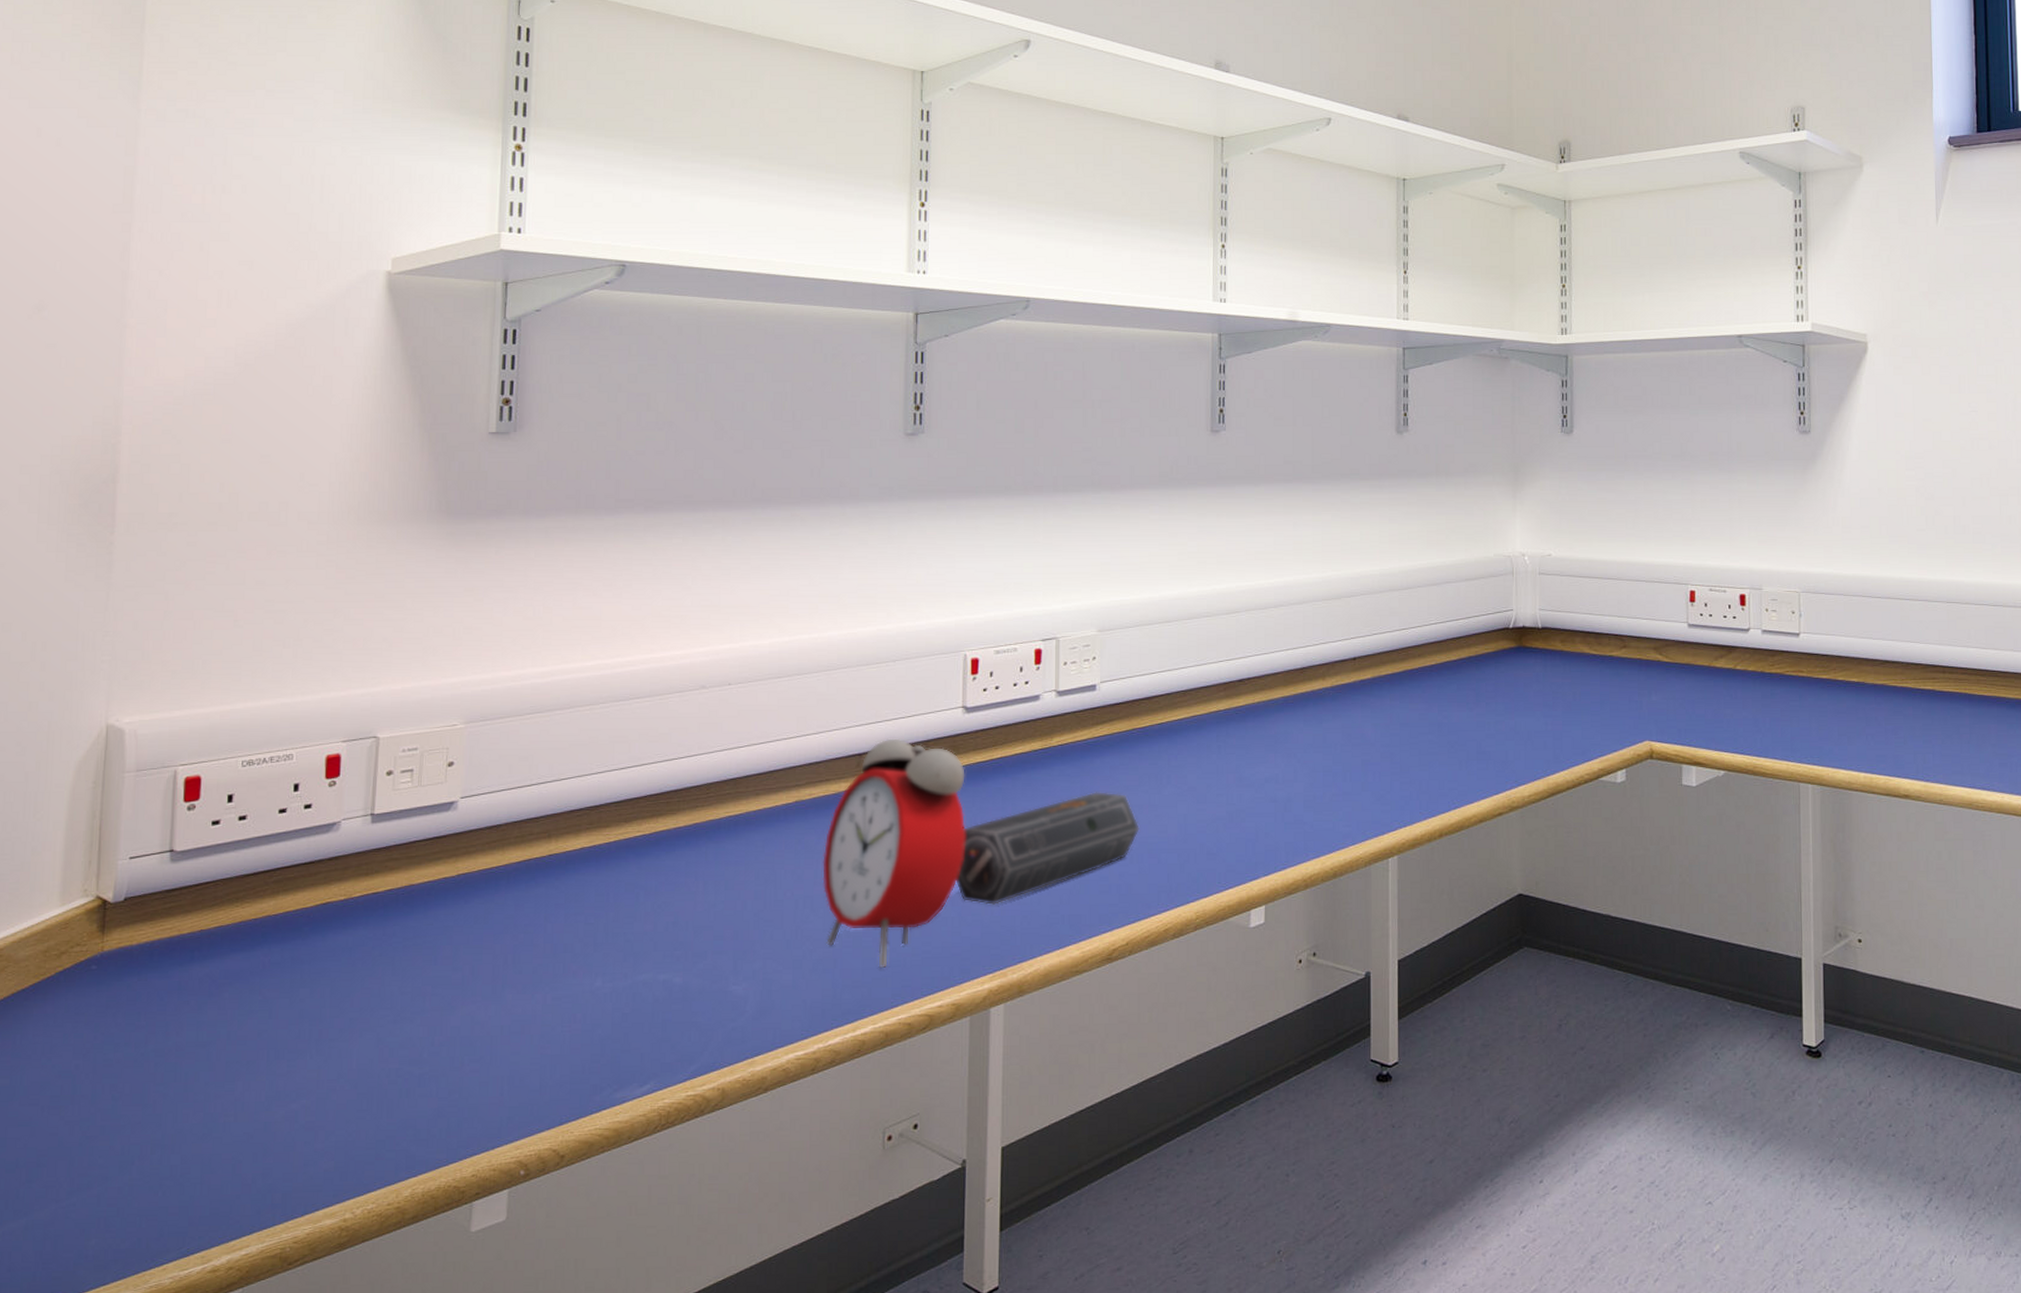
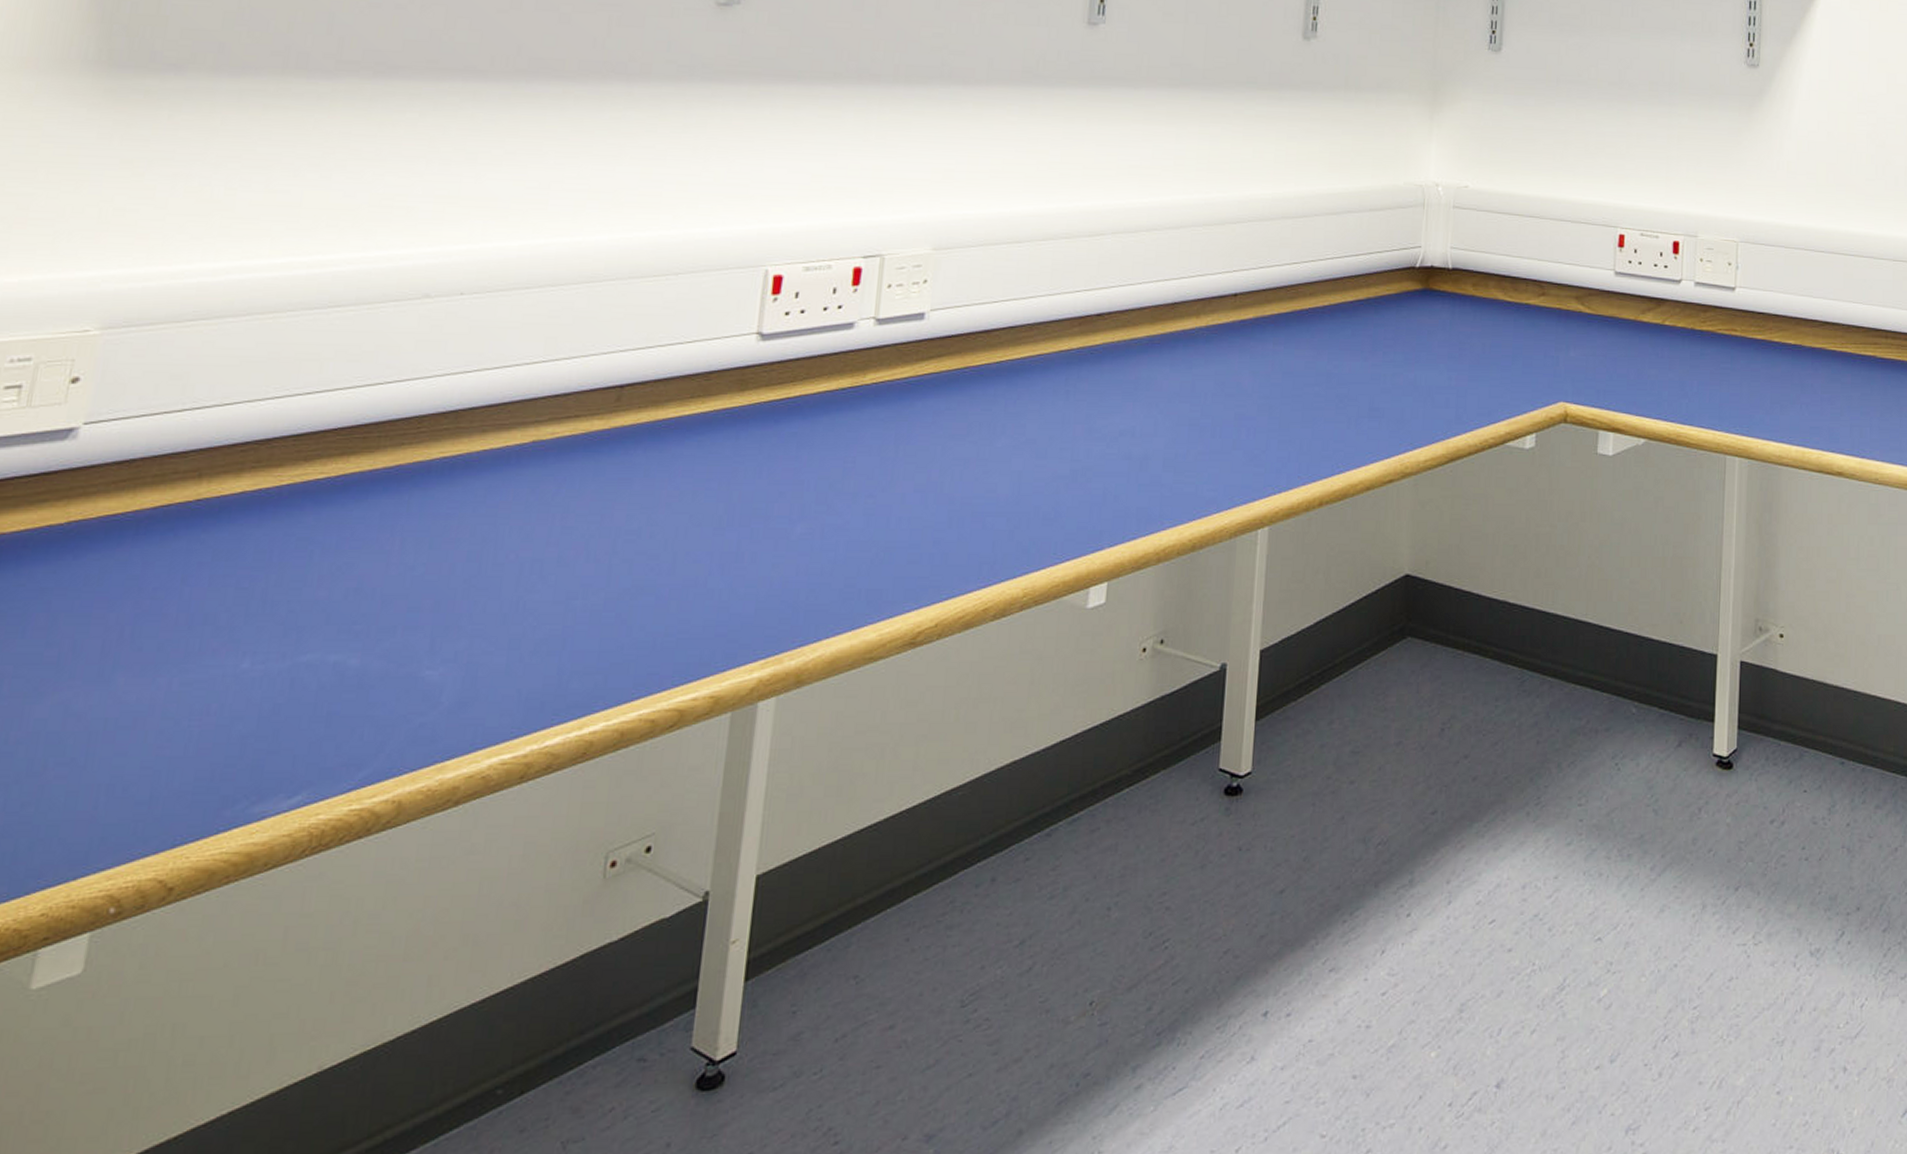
alarm clock: present [822,738,967,969] -> none [555,368,754,652]
speaker: present [956,791,1140,905] -> none [729,439,963,575]

